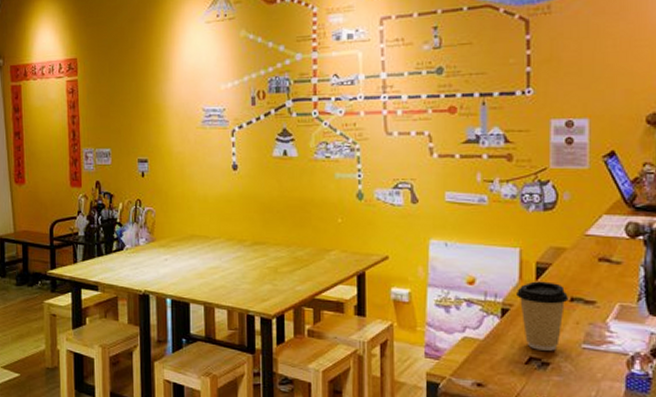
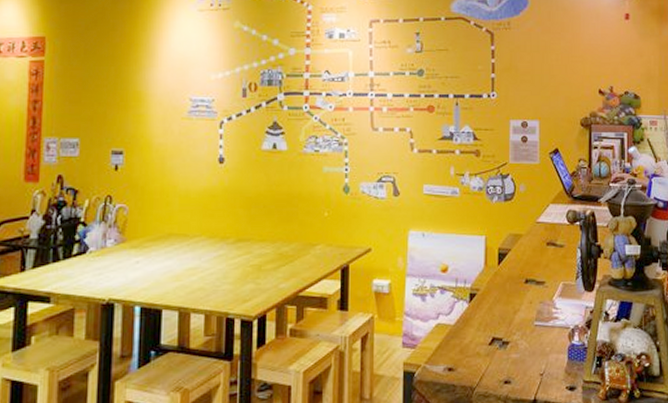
coffee cup: present [517,281,568,351] -> none [482,266,524,331]

